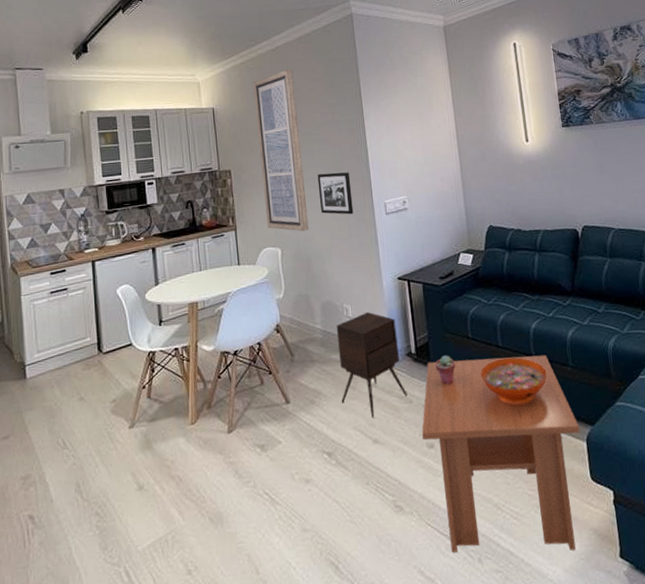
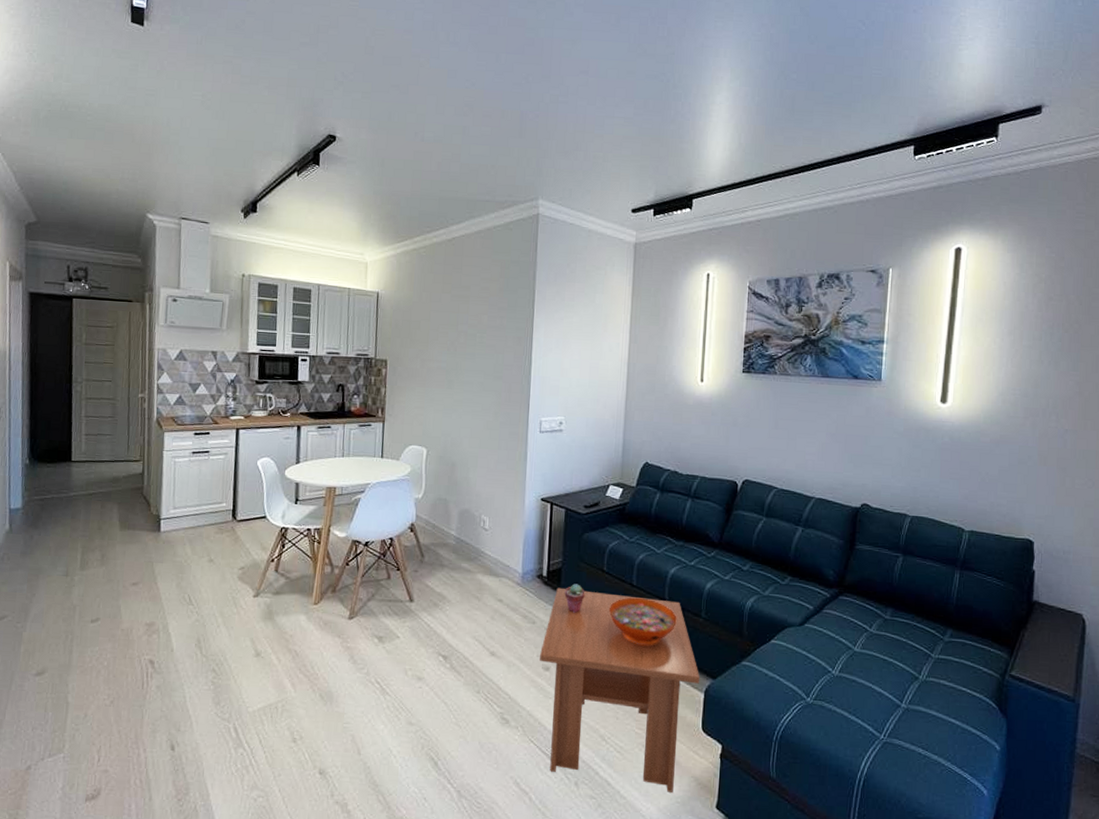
wall art: present [253,69,309,232] -> none [416,264,466,435]
picture frame: present [317,172,354,215] -> none [473,379,509,426]
side table: present [336,312,408,418] -> none [464,527,532,631]

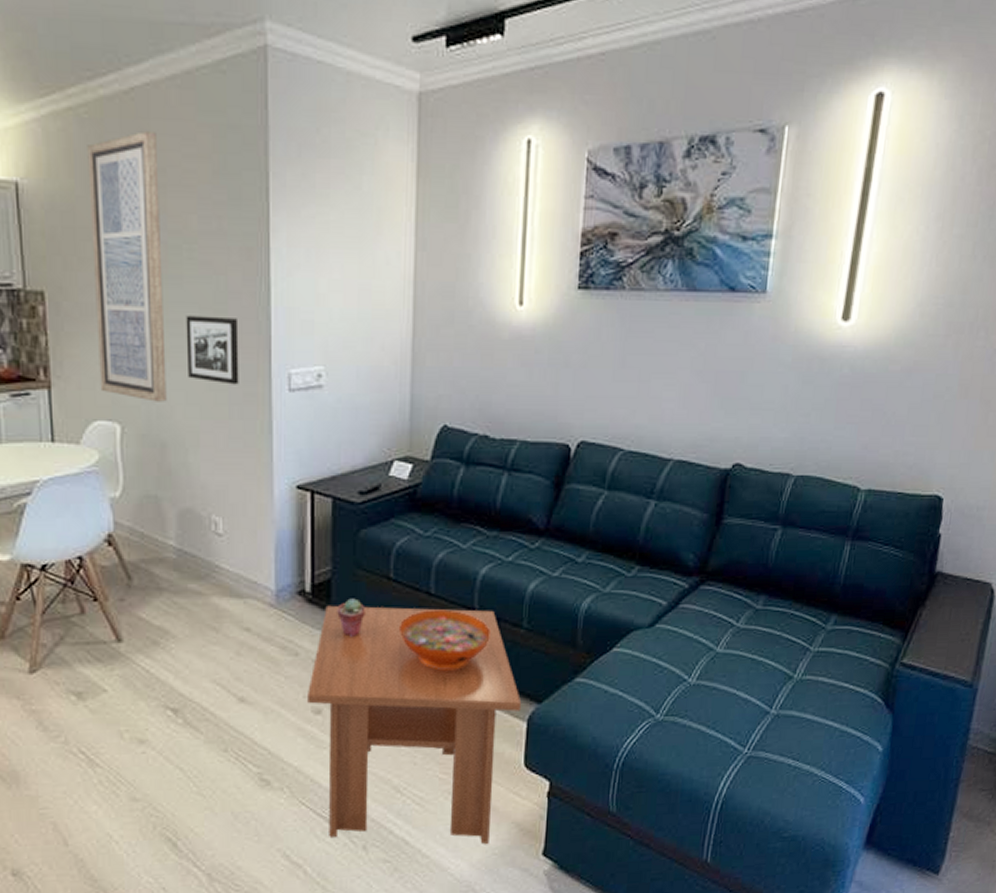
wall art: none [416,264,466,435] -> present [87,131,167,402]
picture frame: none [473,379,509,426] -> present [186,315,239,385]

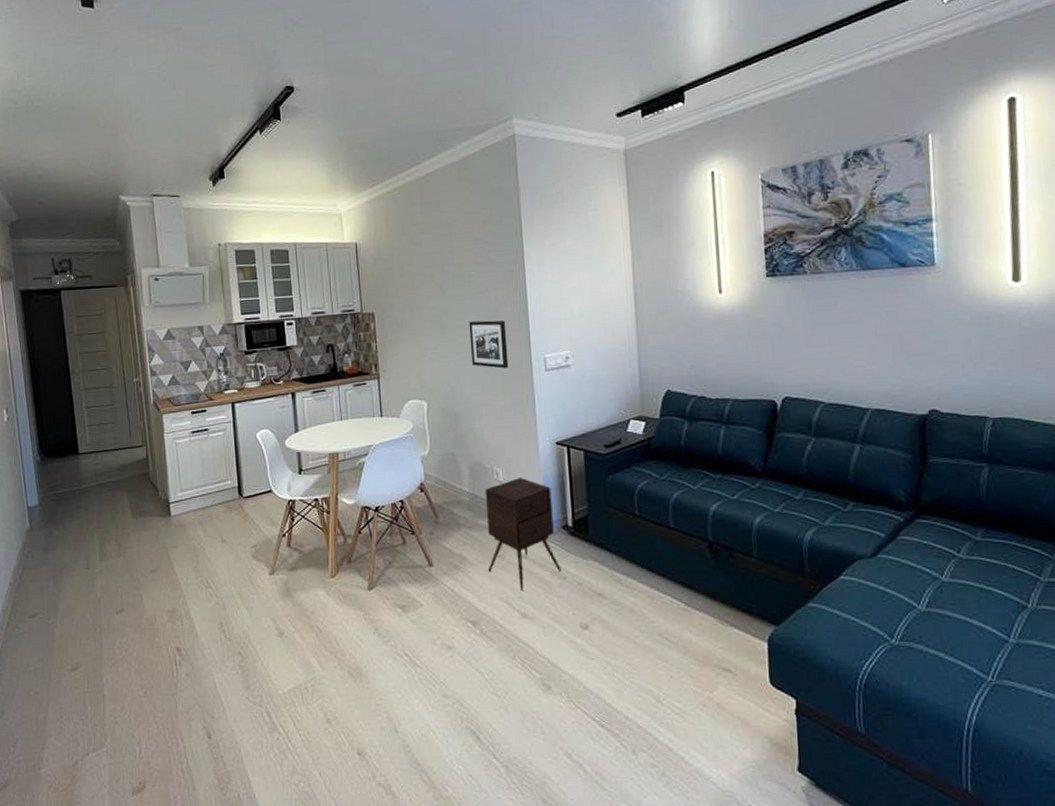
wall art: present [87,131,167,402] -> none [400,200,458,384]
side table: none [197,530,293,670] -> present [485,478,561,590]
coffee table: present [308,605,522,844] -> none [576,537,761,756]
potted succulent: present [337,598,365,637] -> none [594,531,618,564]
decorative bowl: present [400,609,491,671] -> none [647,541,726,594]

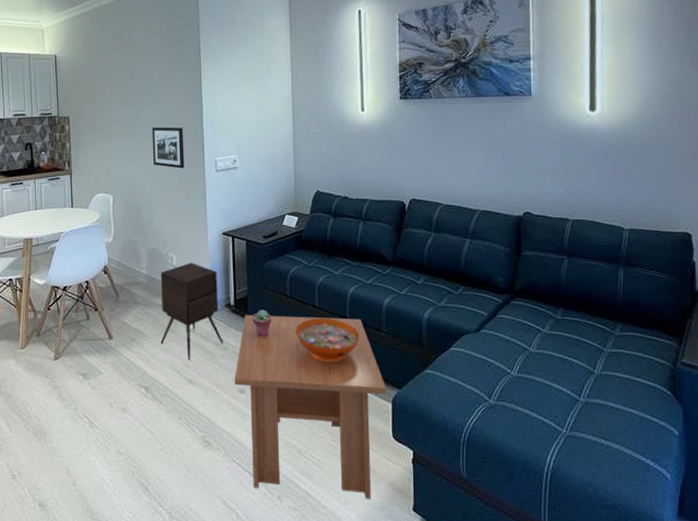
coffee table: none [576,537,761,756] -> present [234,314,387,499]
potted succulent: none [594,531,618,564] -> present [252,310,272,337]
decorative bowl: none [647,541,726,594] -> present [296,318,360,363]

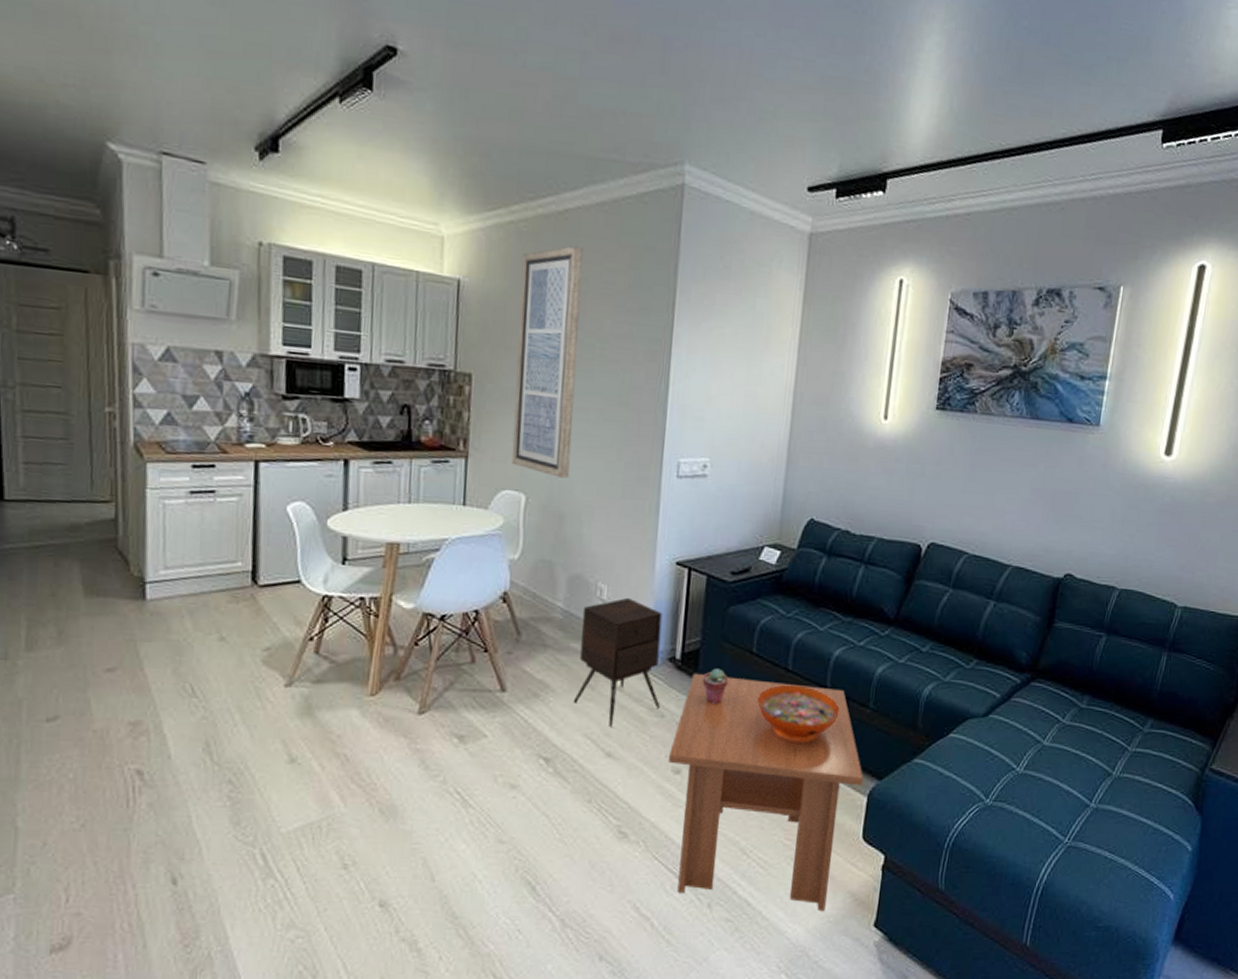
wall art: none [95,22,141,181] -> present [511,246,583,478]
picture frame: present [152,127,185,169] -> none [590,404,638,469]

